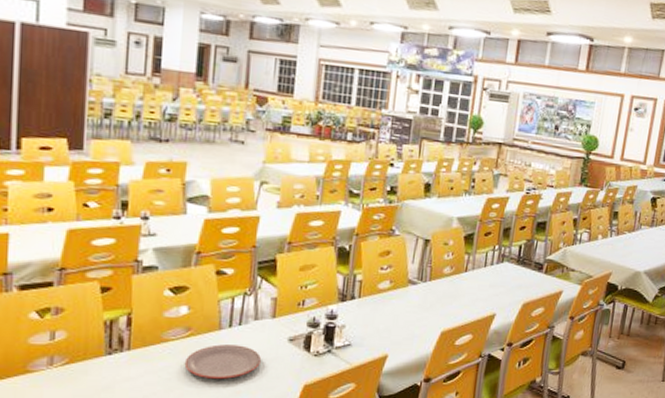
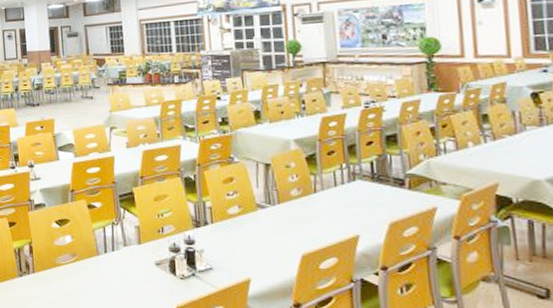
plate: present [184,344,261,379] -> none [75,268,135,299]

